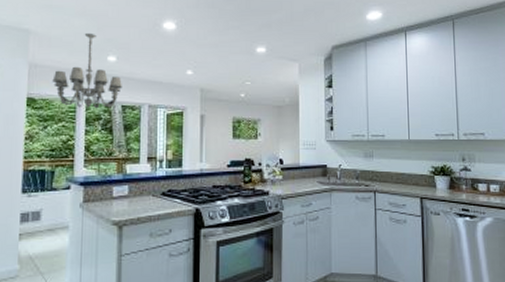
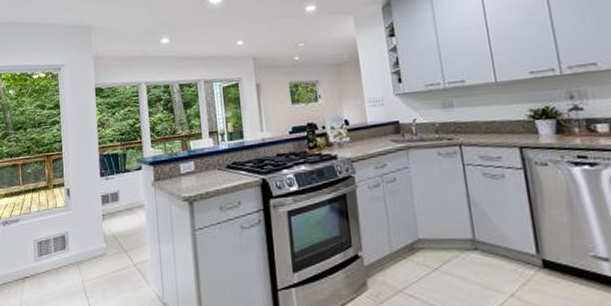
chandelier: present [52,32,122,109] -> none [115,19,177,92]

